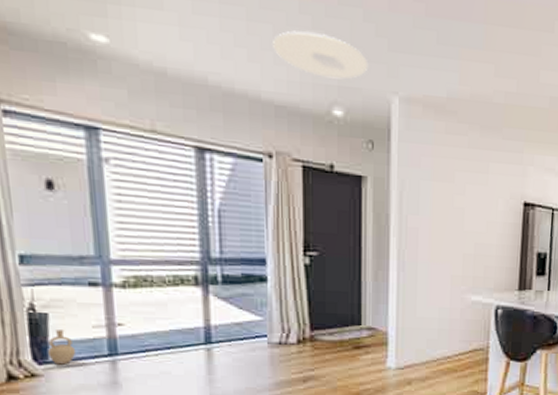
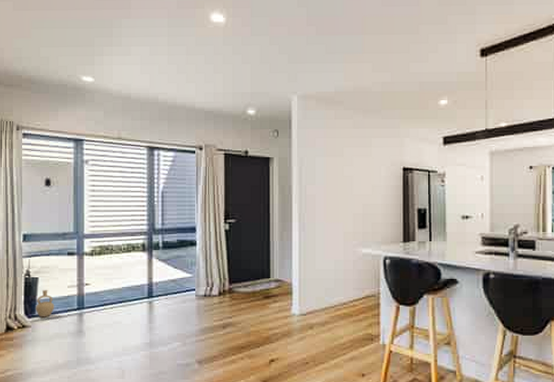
ceiling light: present [273,30,369,80] -> none [204,56,274,88]

